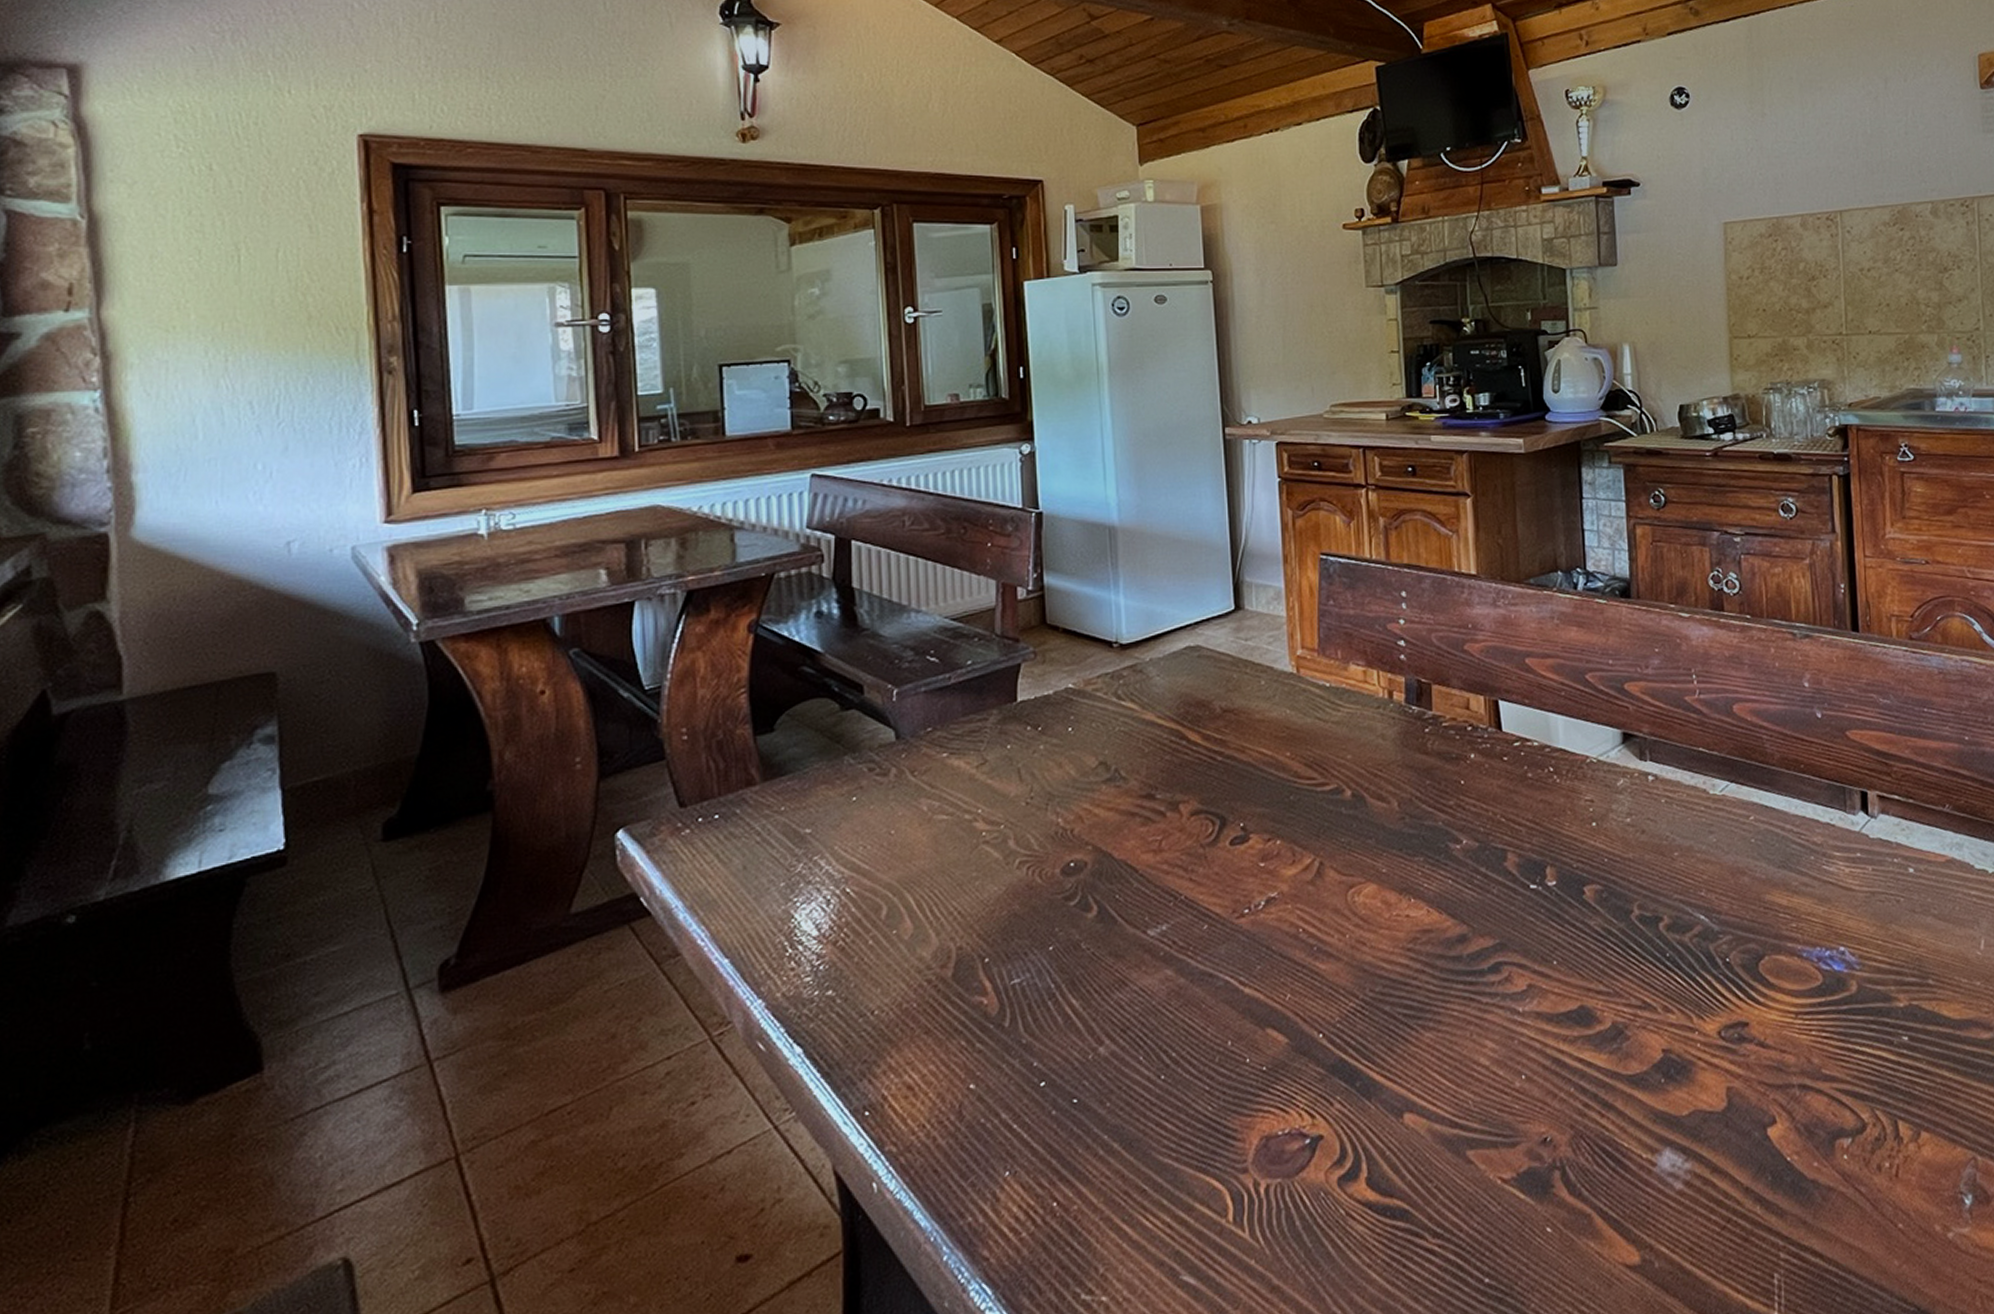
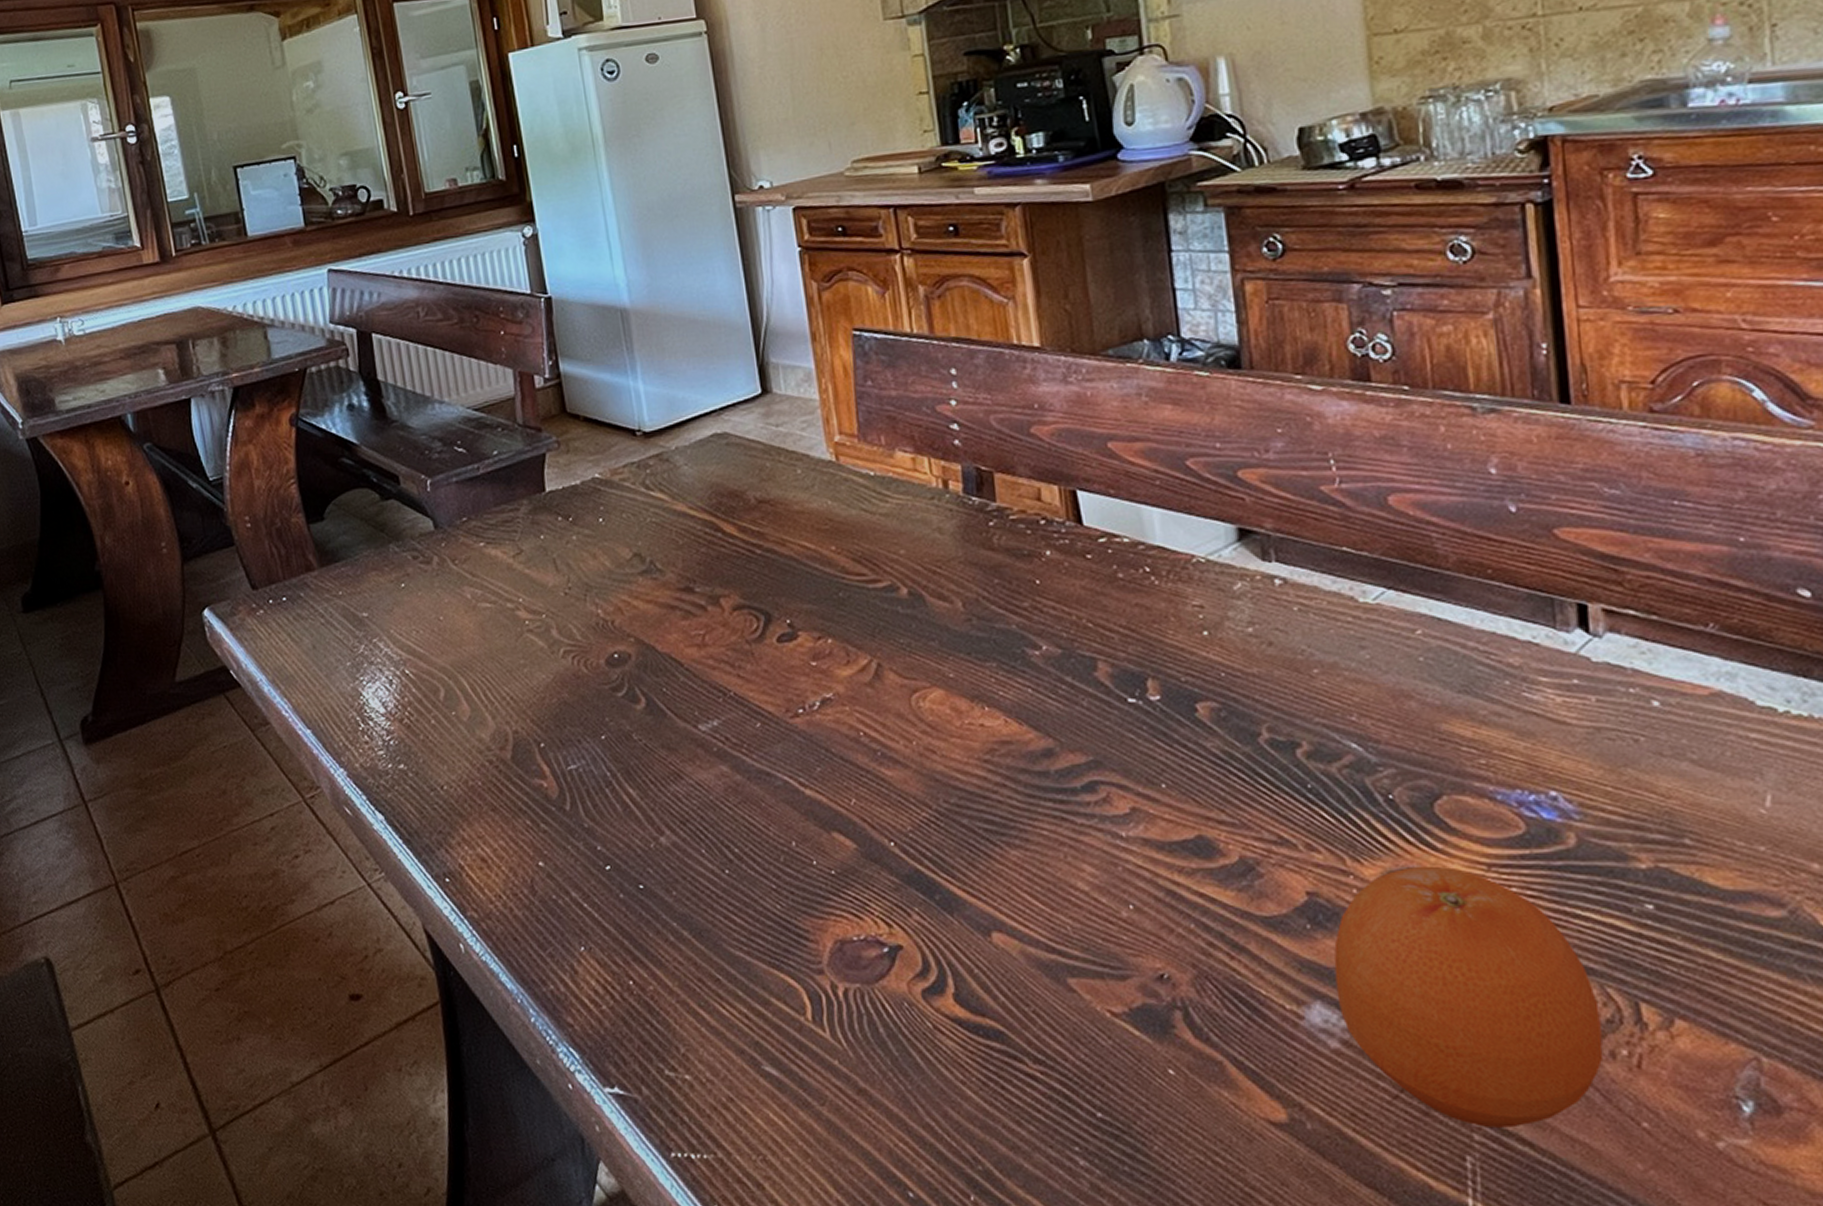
fruit: none [1681,1018,1873,1246] -> present [1334,866,1604,1128]

